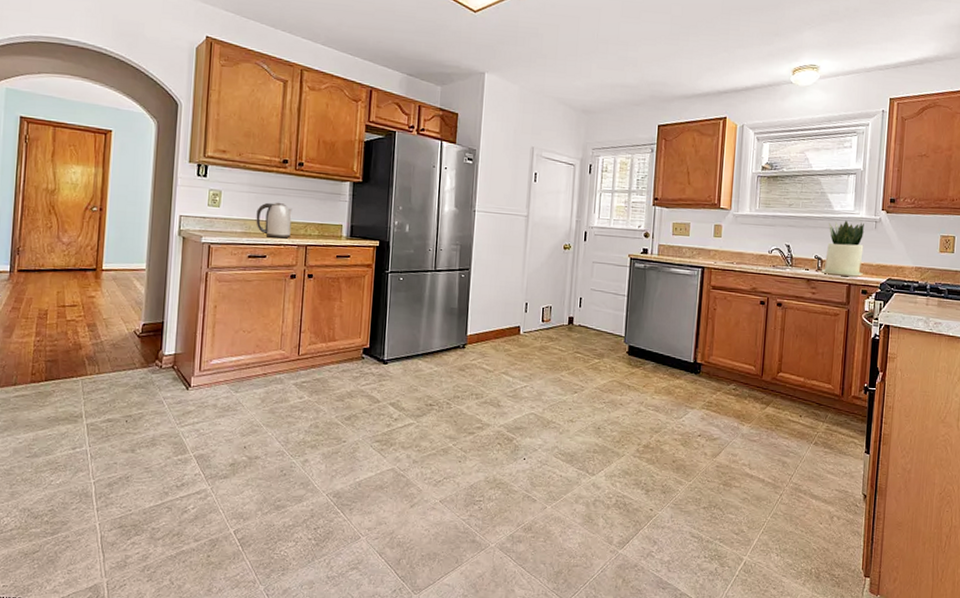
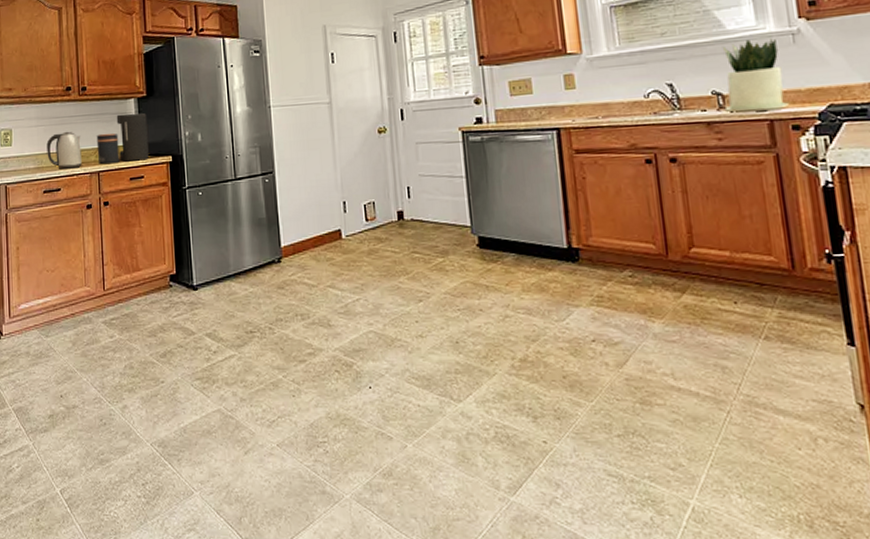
cylinder: none [307,210,330,240] -> present [96,133,120,165]
coffee maker: none [328,194,360,242] -> present [116,113,149,162]

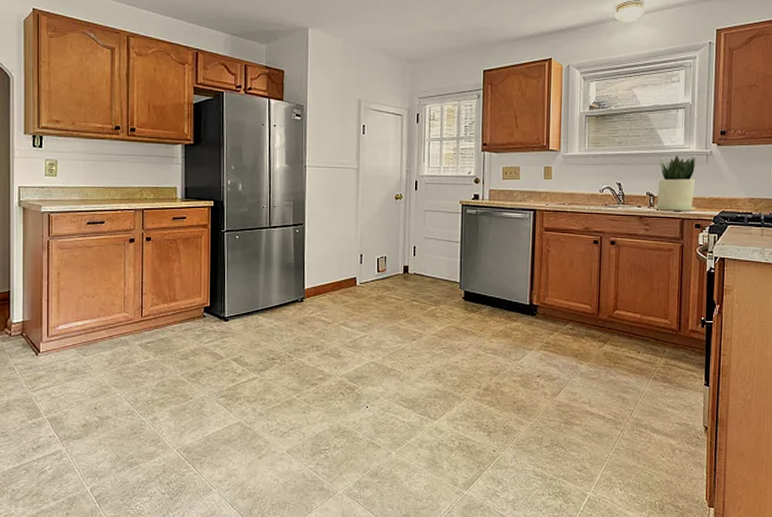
kettle: present [46,131,82,169] -> none [92,168,127,204]
cylinder: present [96,133,120,165] -> none [142,174,164,203]
coffee maker: present [116,113,149,162] -> none [163,158,192,203]

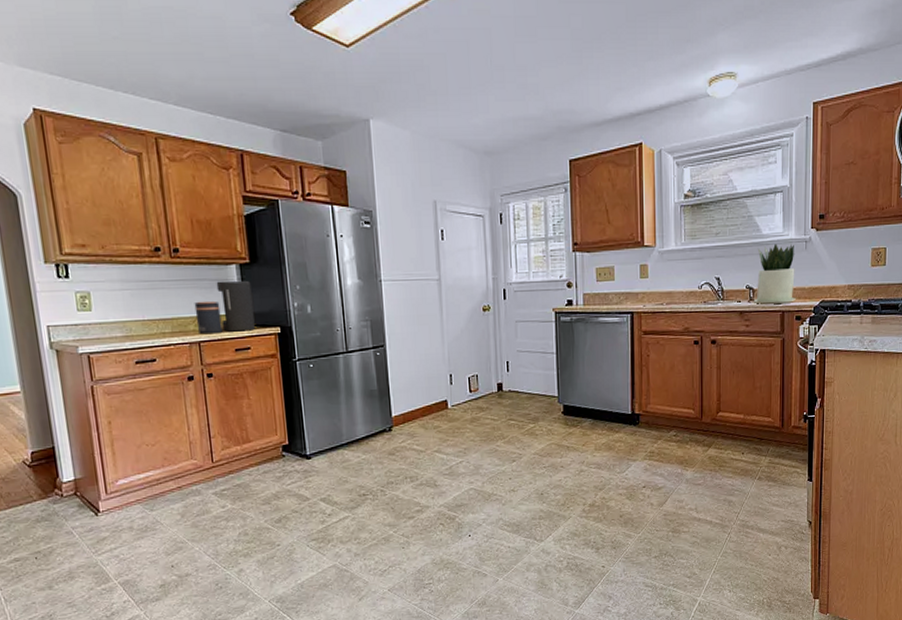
cylinder: none [142,174,164,203] -> present [194,301,223,335]
coffee maker: none [163,158,192,203] -> present [216,280,255,332]

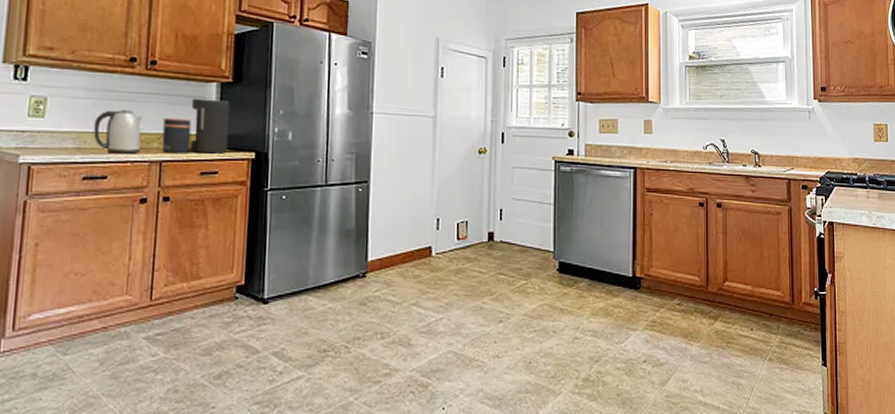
kettle: none [135,297,180,339] -> present [93,109,142,154]
planter: present [753,243,797,305] -> none [759,111,803,172]

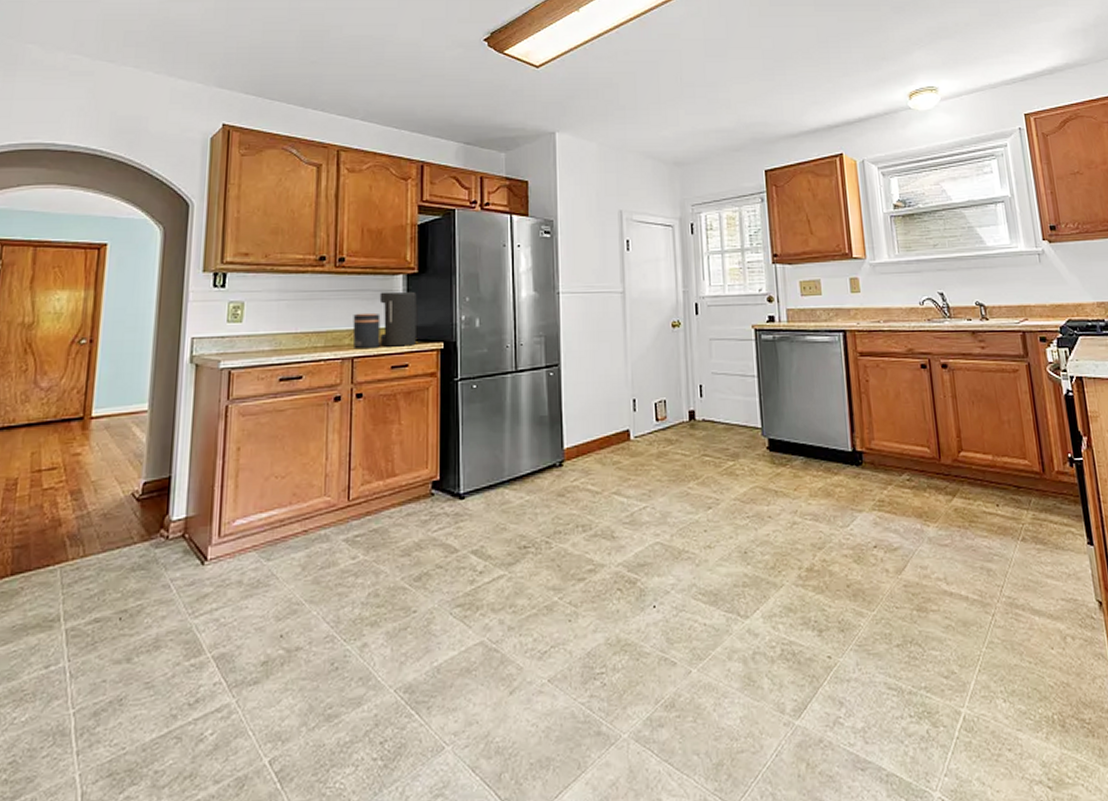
kettle: present [93,109,142,154] -> none [288,308,333,353]

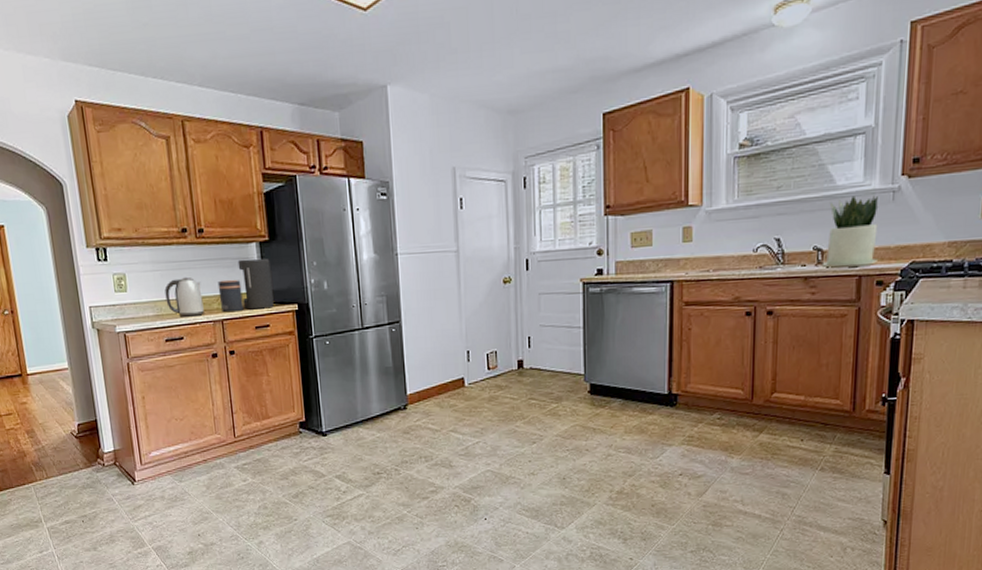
kettle: none [288,308,333,353] -> present [164,277,205,317]
planter: none [984,256,1038,324] -> present [821,195,879,269]

